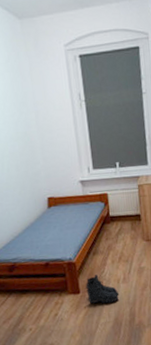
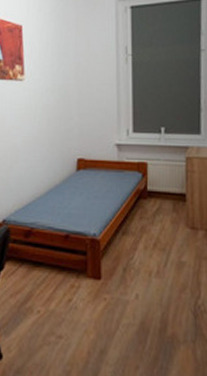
boots: present [85,275,119,304] -> none [108,260,148,300]

